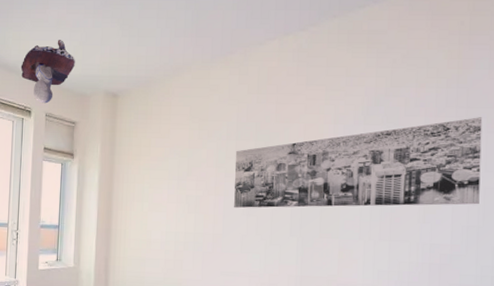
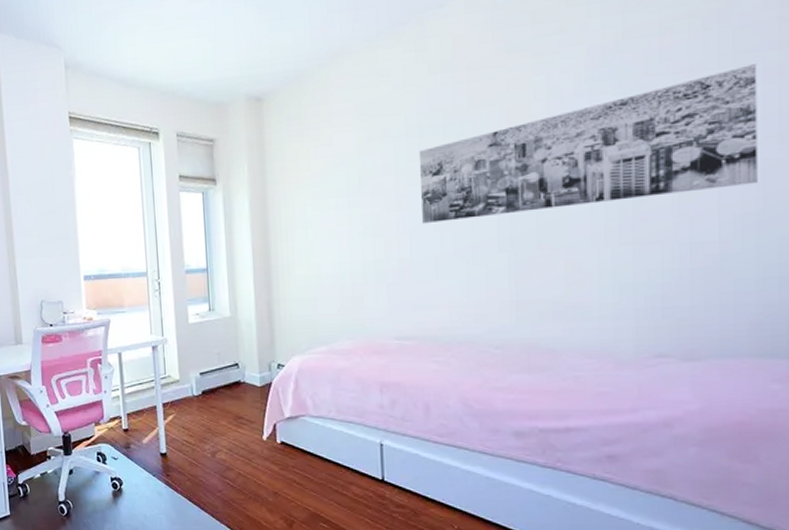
mushroom: present [20,40,76,104] -> none [140,38,207,121]

